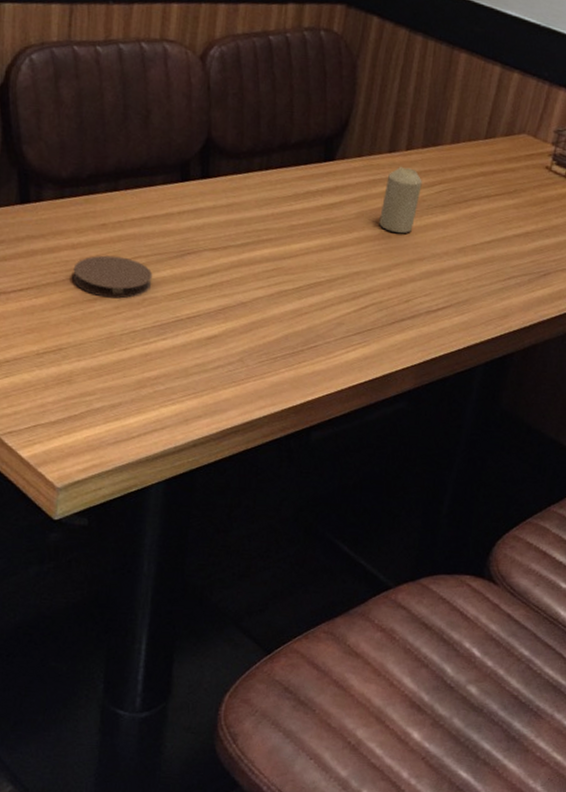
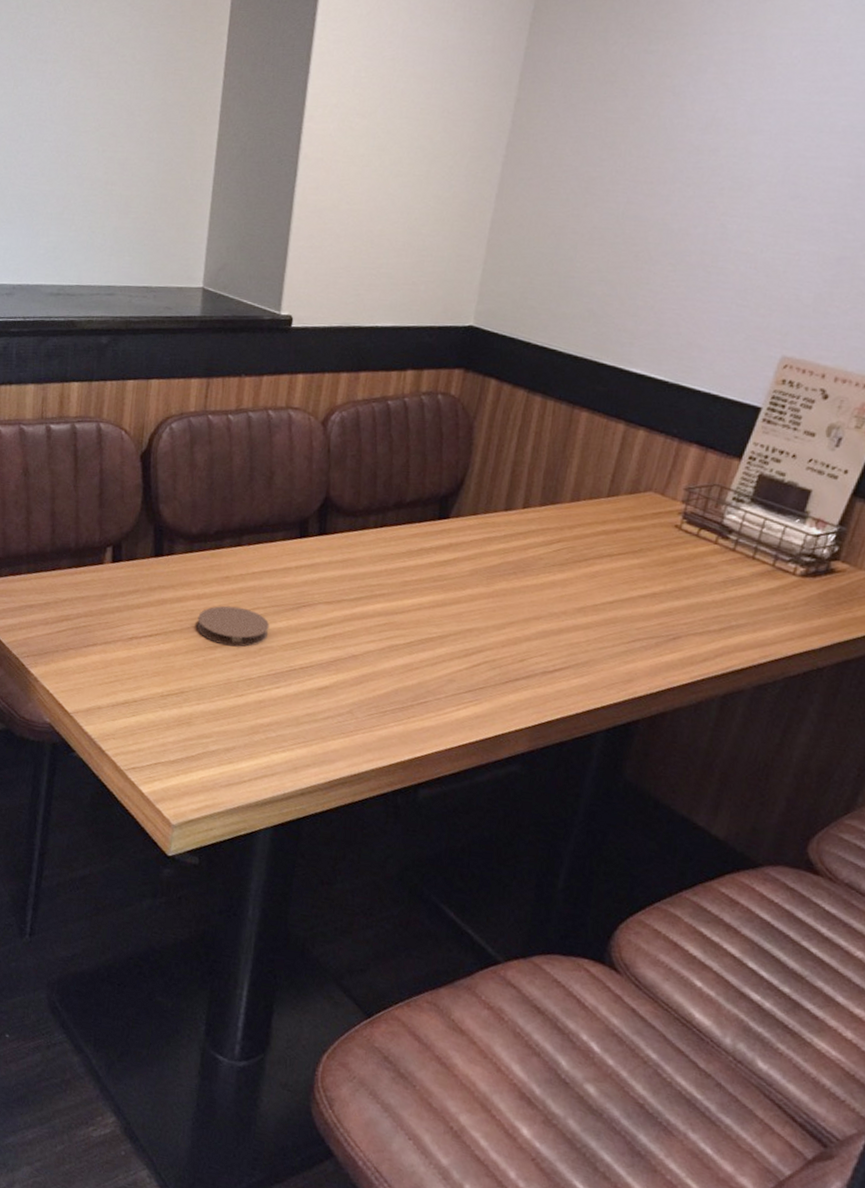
candle: present [379,166,422,234] -> none [493,524,540,592]

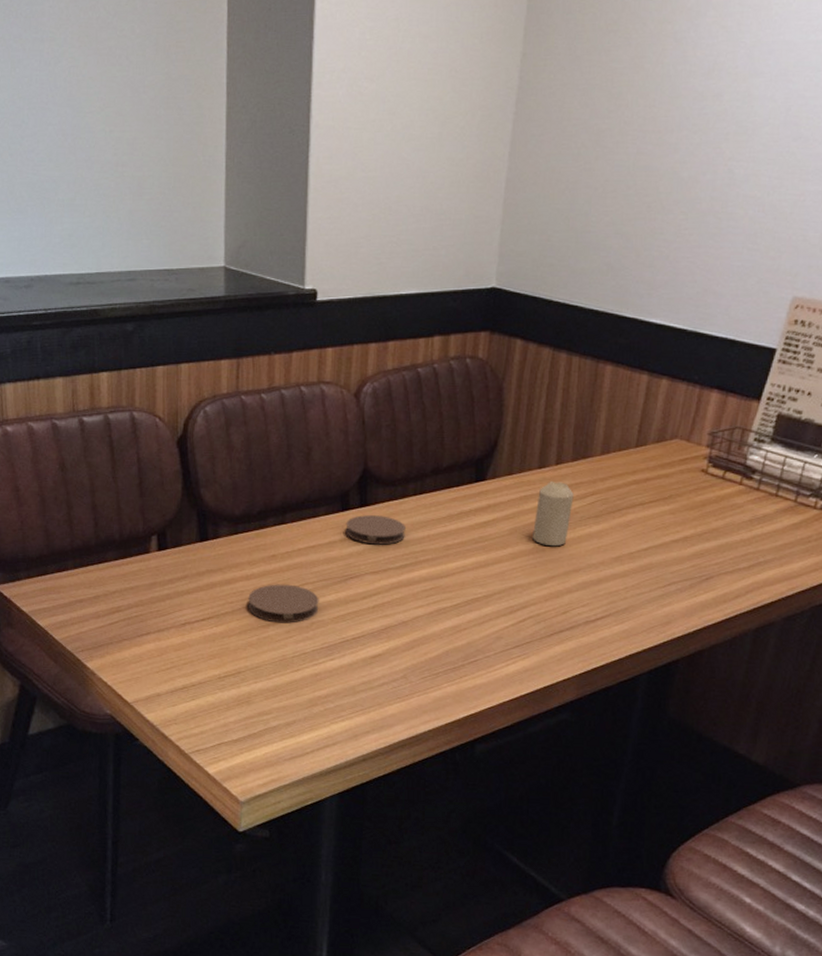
coaster: none [301,543,364,576] -> present [345,515,406,545]
candle: none [493,524,540,592] -> present [533,480,574,547]

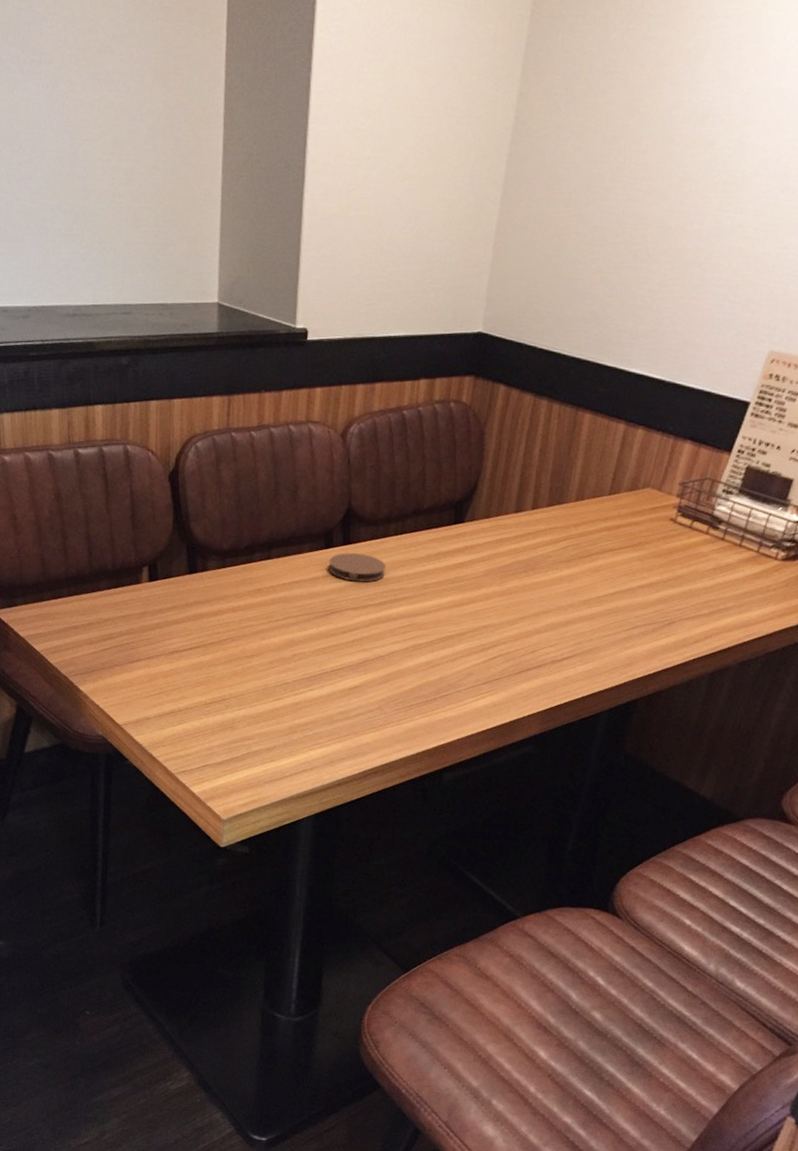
coaster: present [248,584,319,624] -> none [233,616,302,655]
candle: present [533,480,574,547] -> none [506,525,548,589]

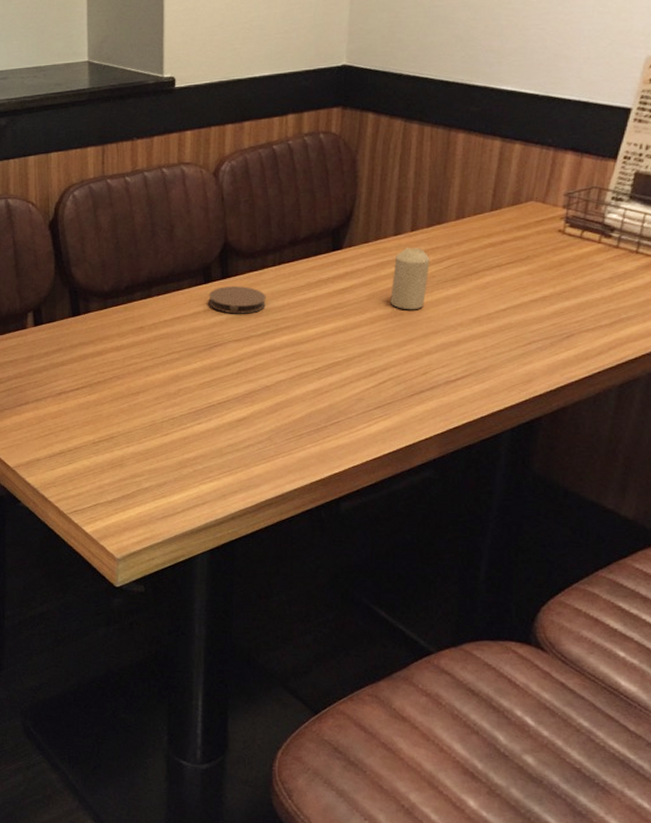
candle: none [506,525,548,589] -> present [390,246,430,310]

